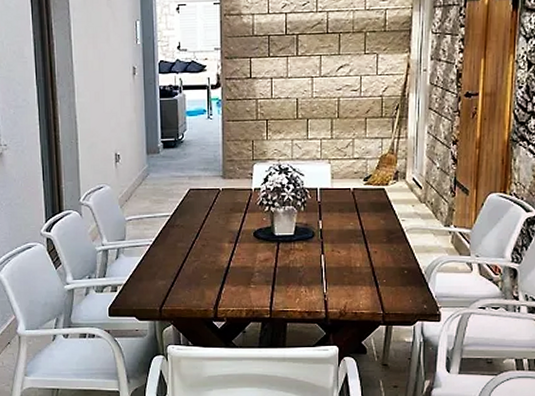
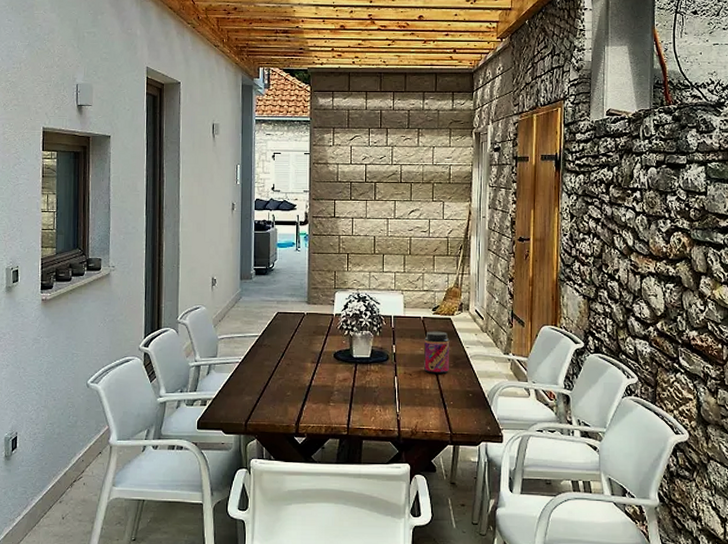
jar: none [354,203,383,250] -> present [424,331,450,374]

